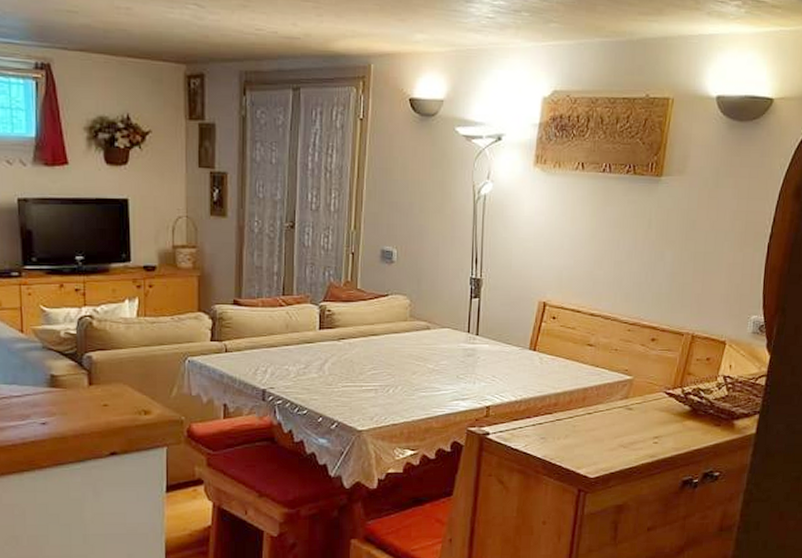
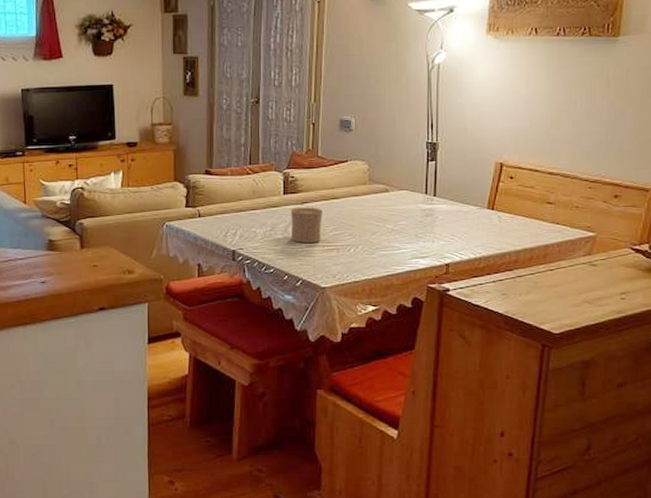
cup: none [326,344,361,382] -> present [290,207,322,243]

